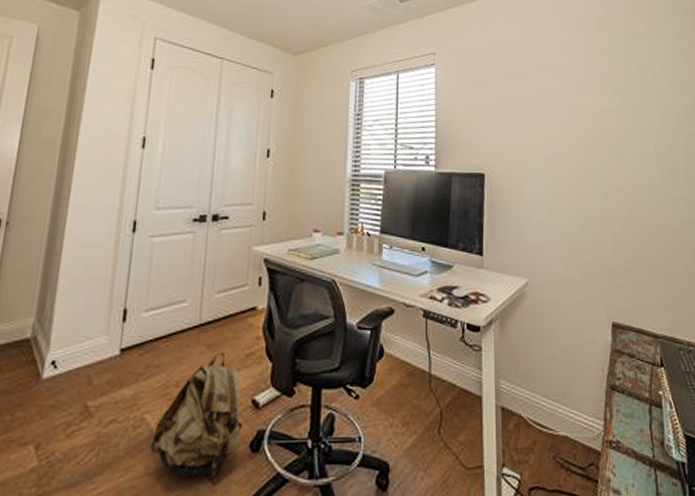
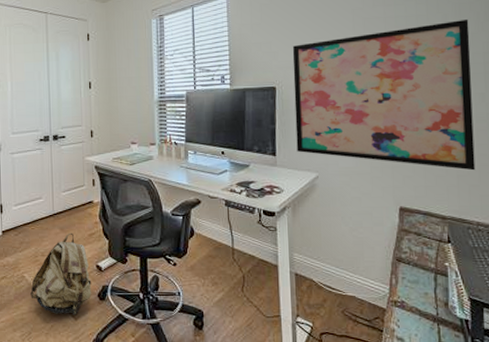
wall art: none [502,119,683,282] -> present [292,20,476,171]

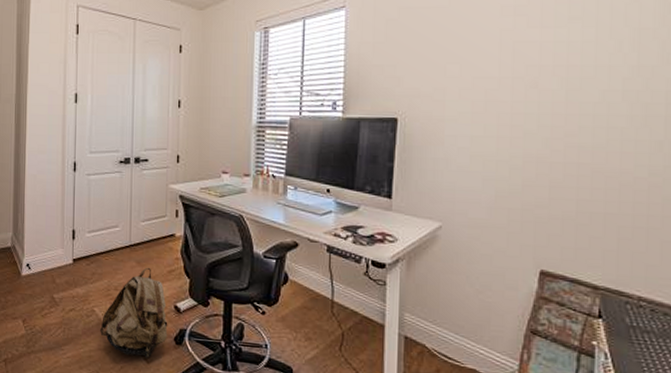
wall art: present [292,20,476,171] -> none [418,49,650,234]

